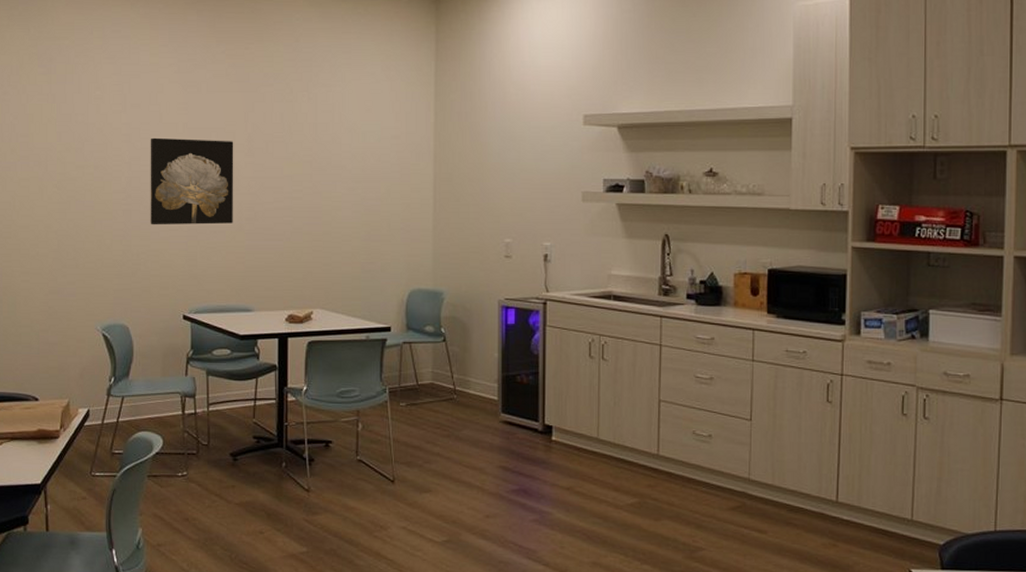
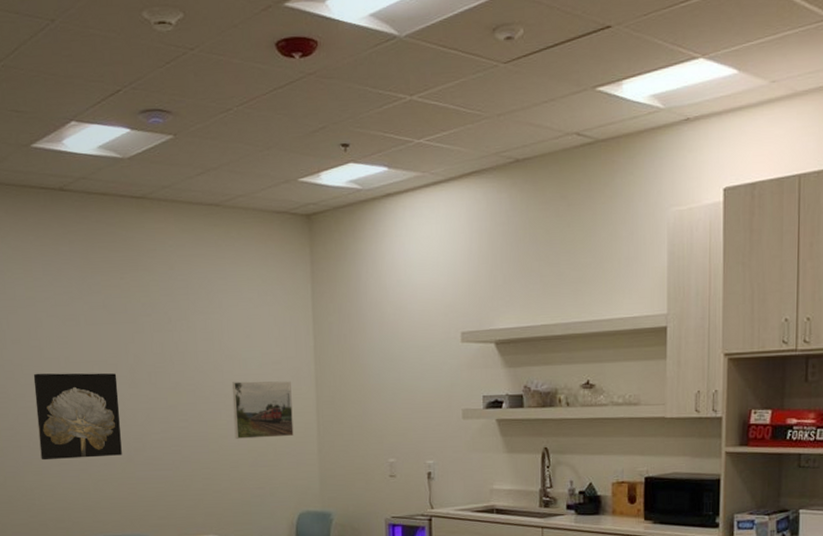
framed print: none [349,155,409,212] -> present [231,381,294,439]

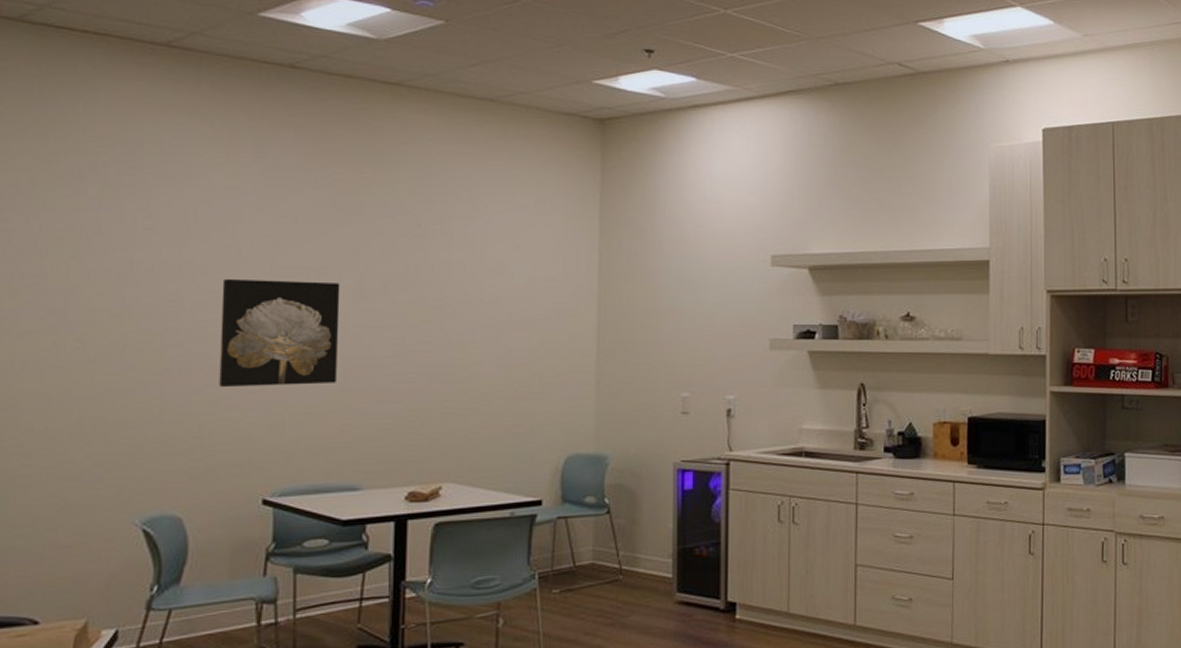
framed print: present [231,381,294,439] -> none [491,299,567,366]

